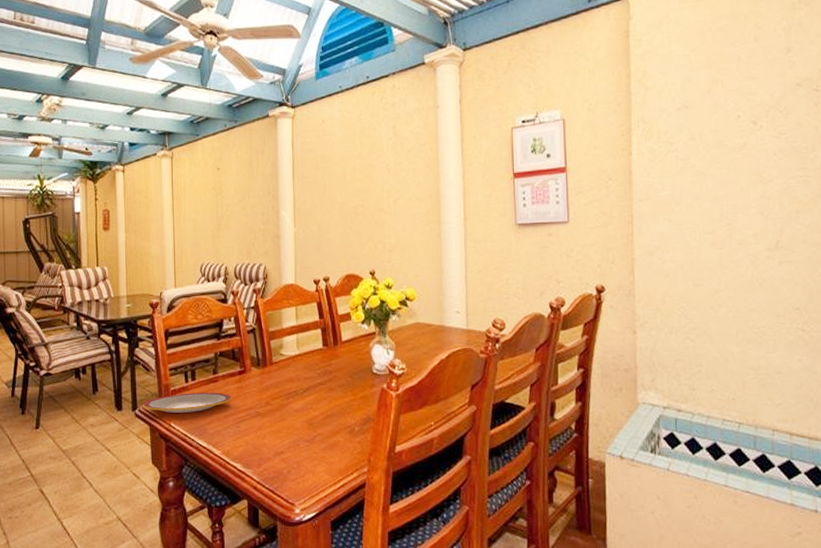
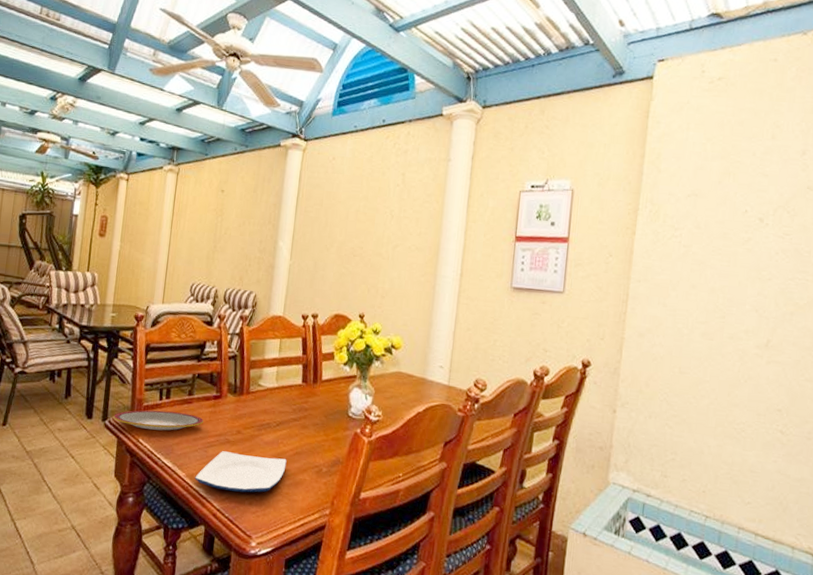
plate: none [231,424,319,462] -> present [195,451,287,493]

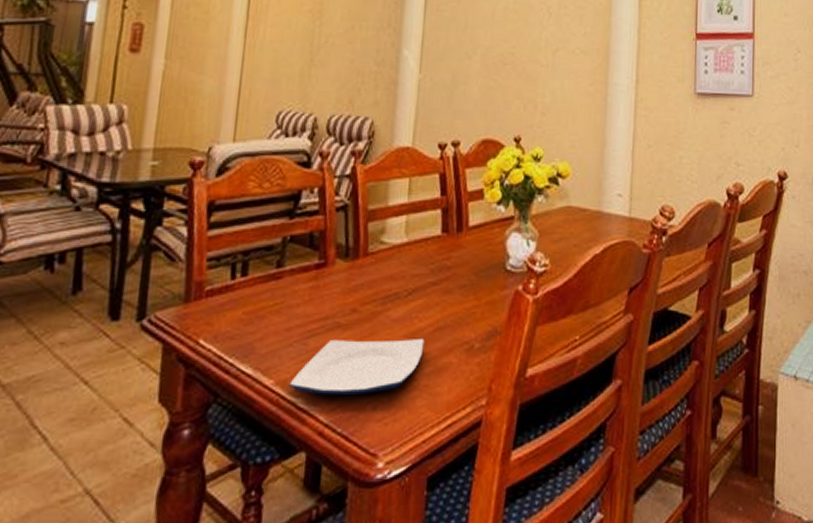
plate: present [113,410,204,431] -> none [156,294,301,324]

